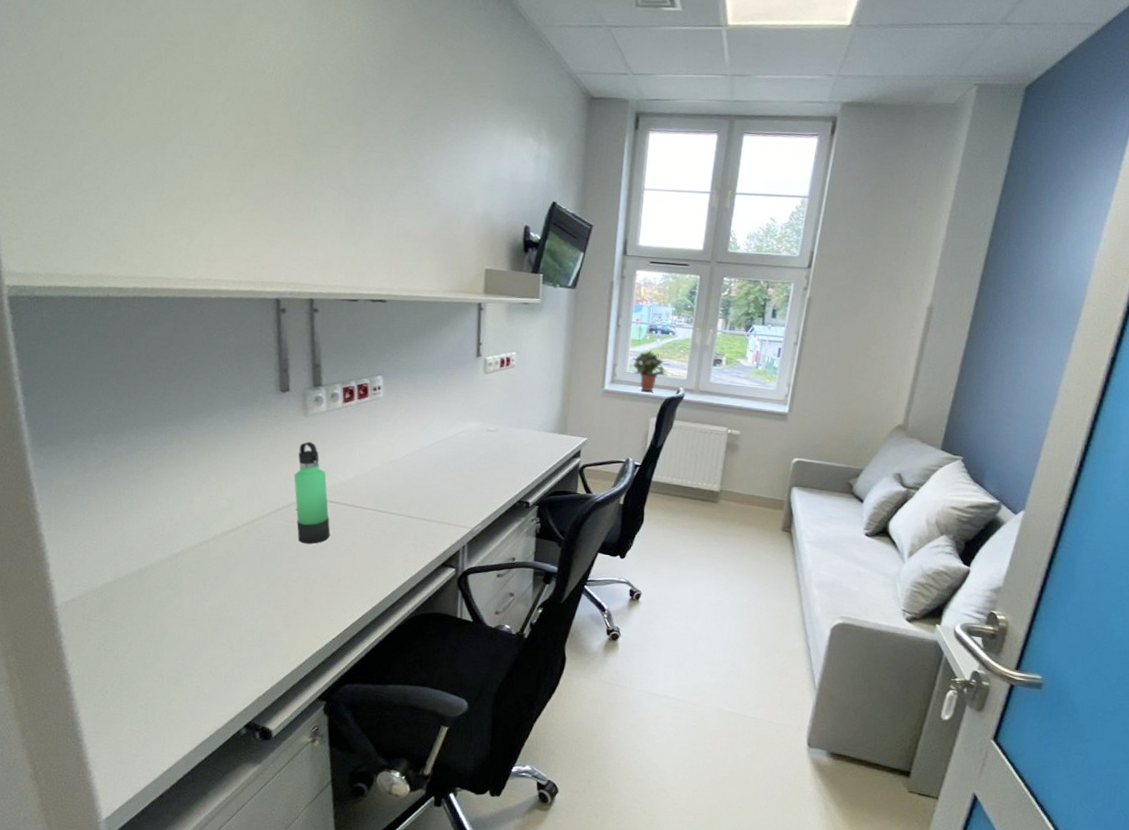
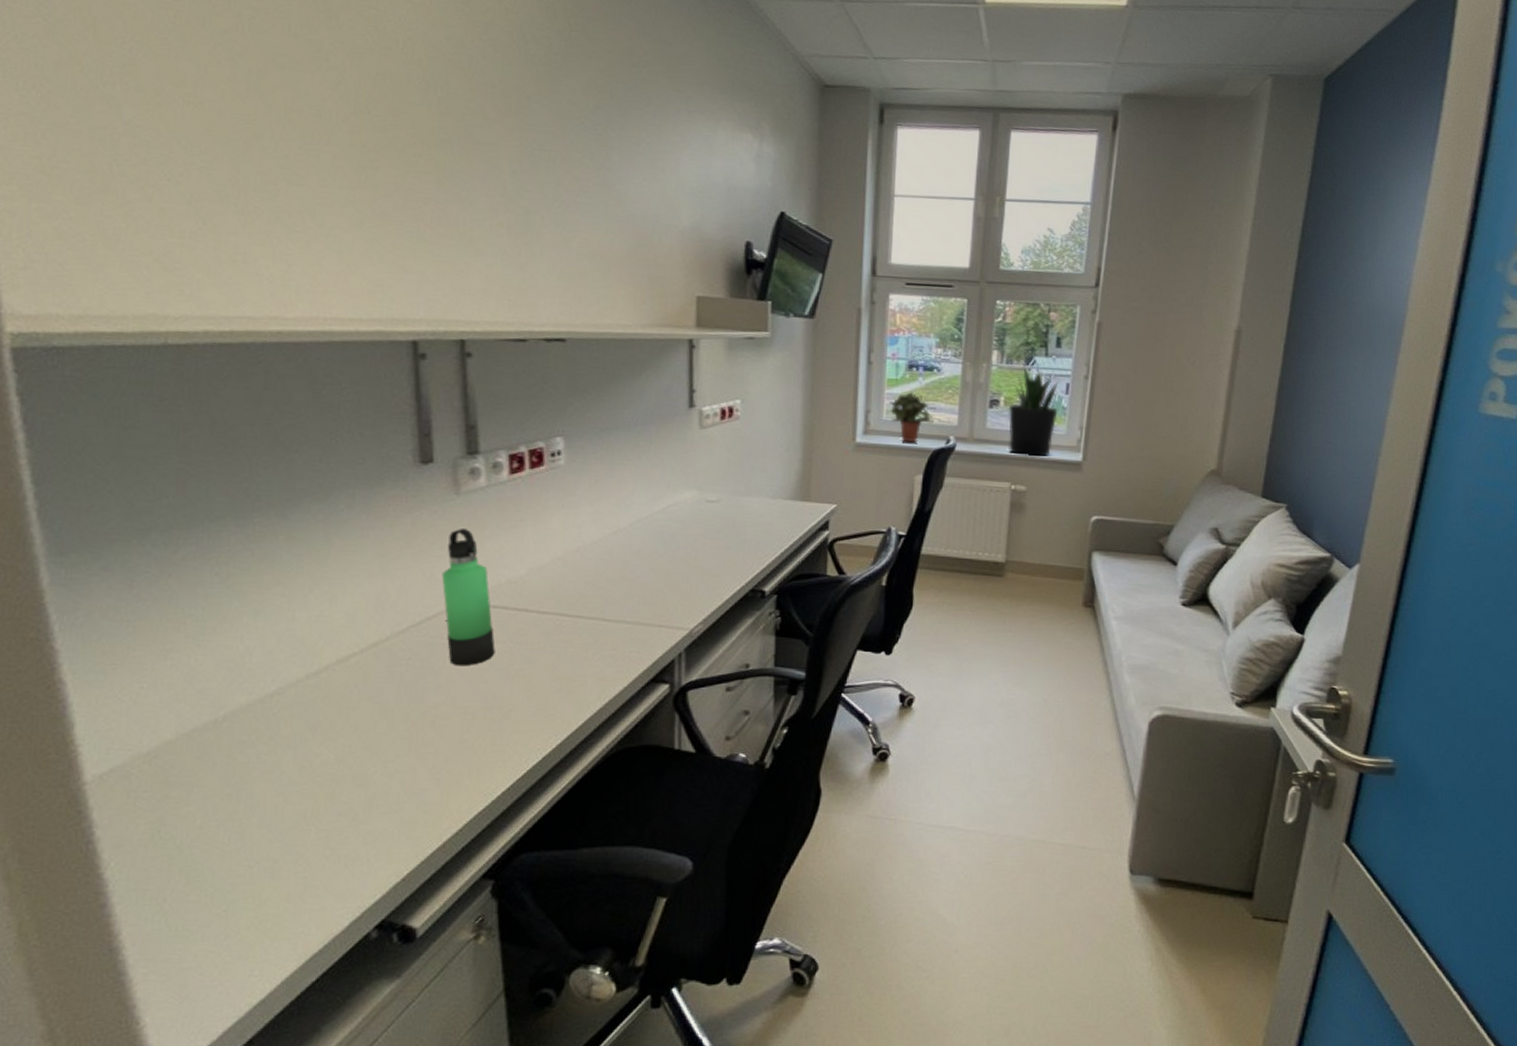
planter: none [727,330,774,409] -> present [1008,364,1061,458]

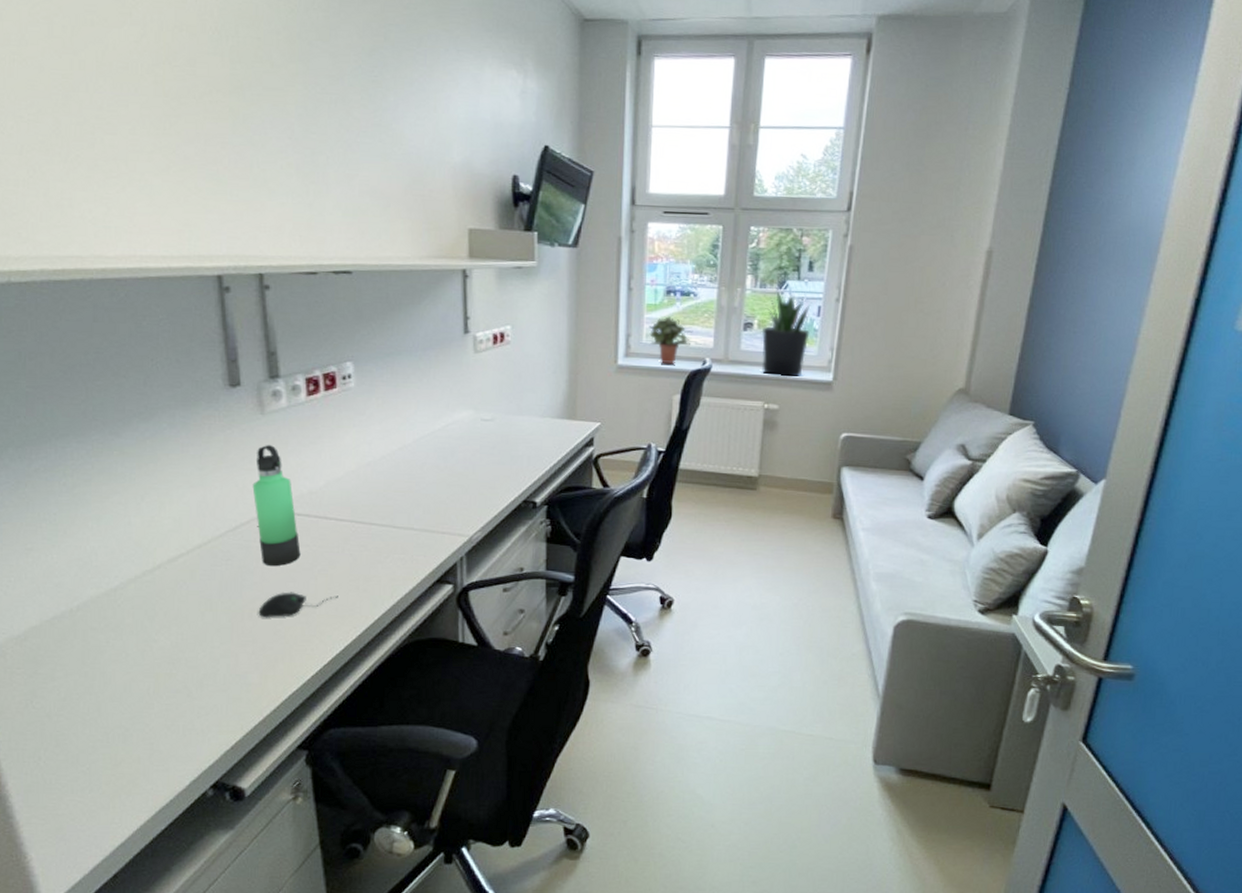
computer mouse: none [442,695,537,726] -> present [258,592,338,618]

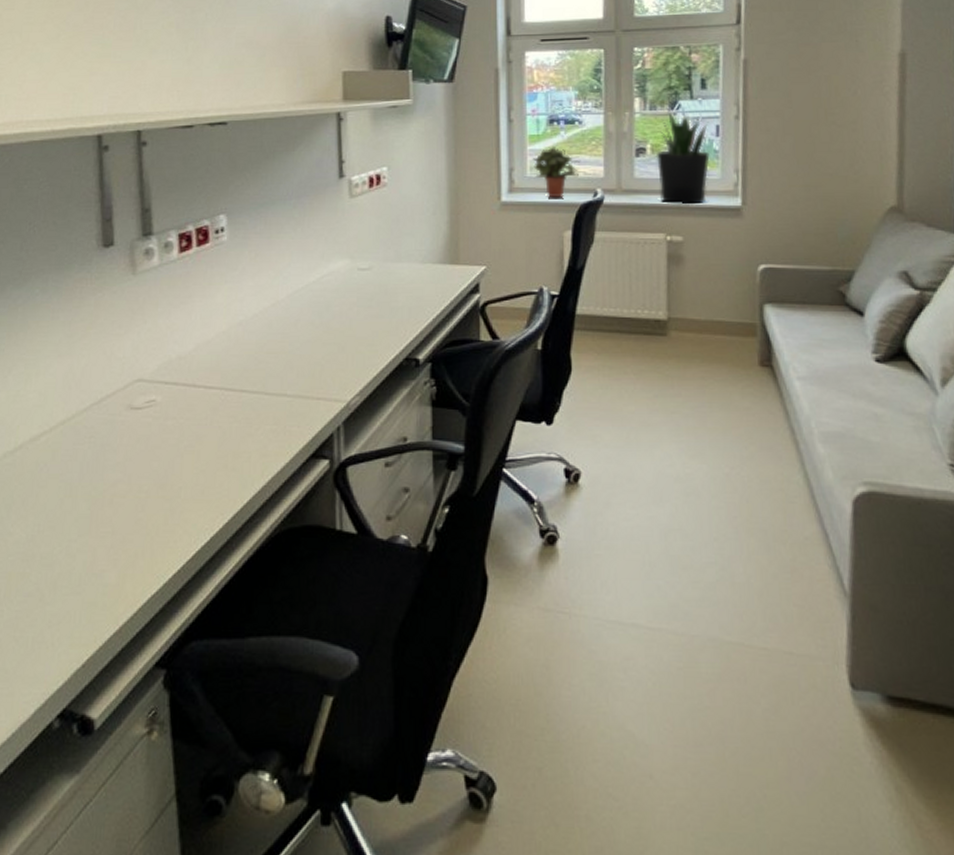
thermos bottle: present [252,445,301,567] -> none [120,307,167,444]
computer mouse: present [258,592,338,618] -> none [119,472,205,505]

